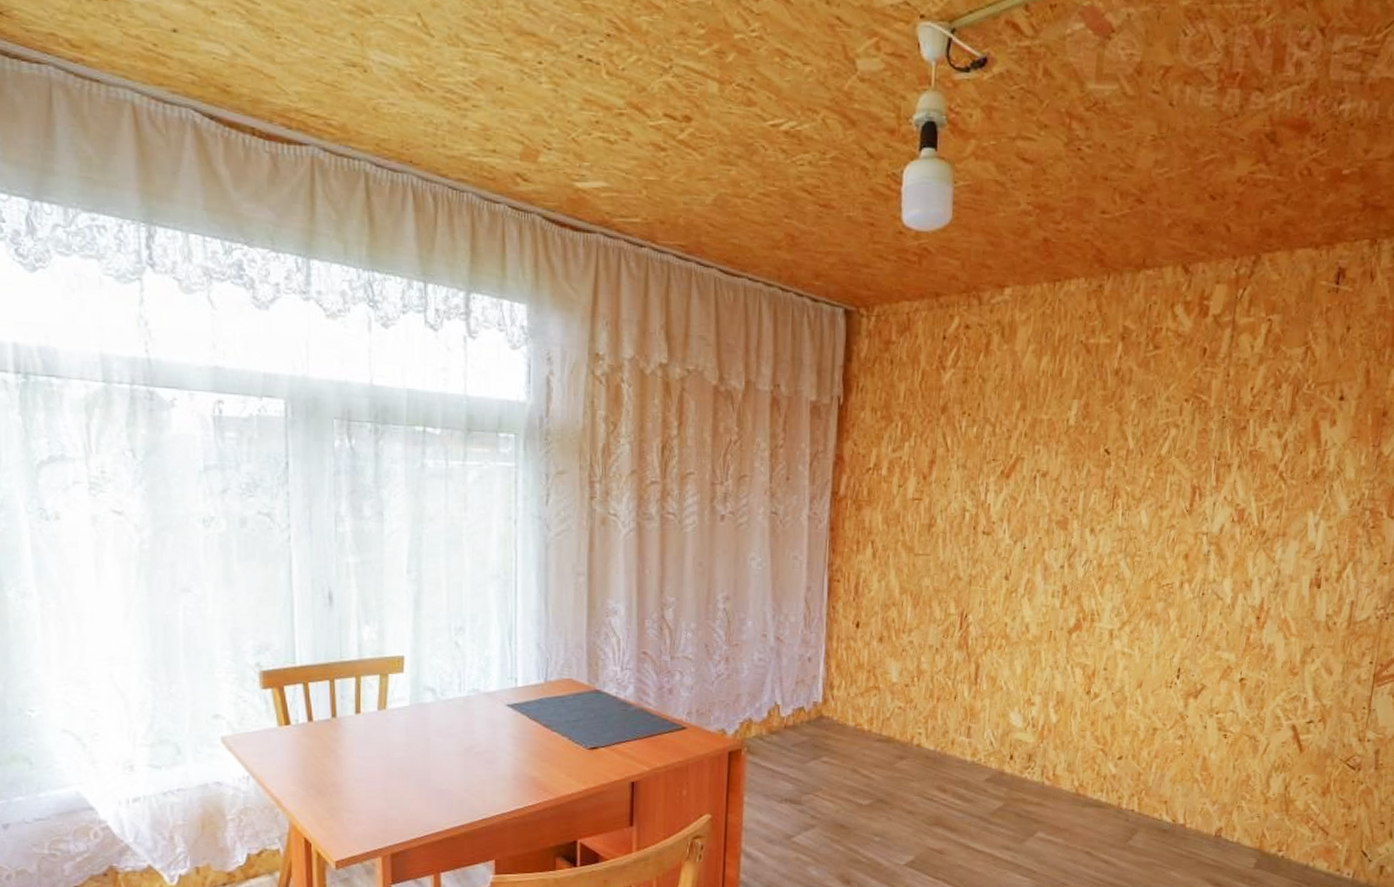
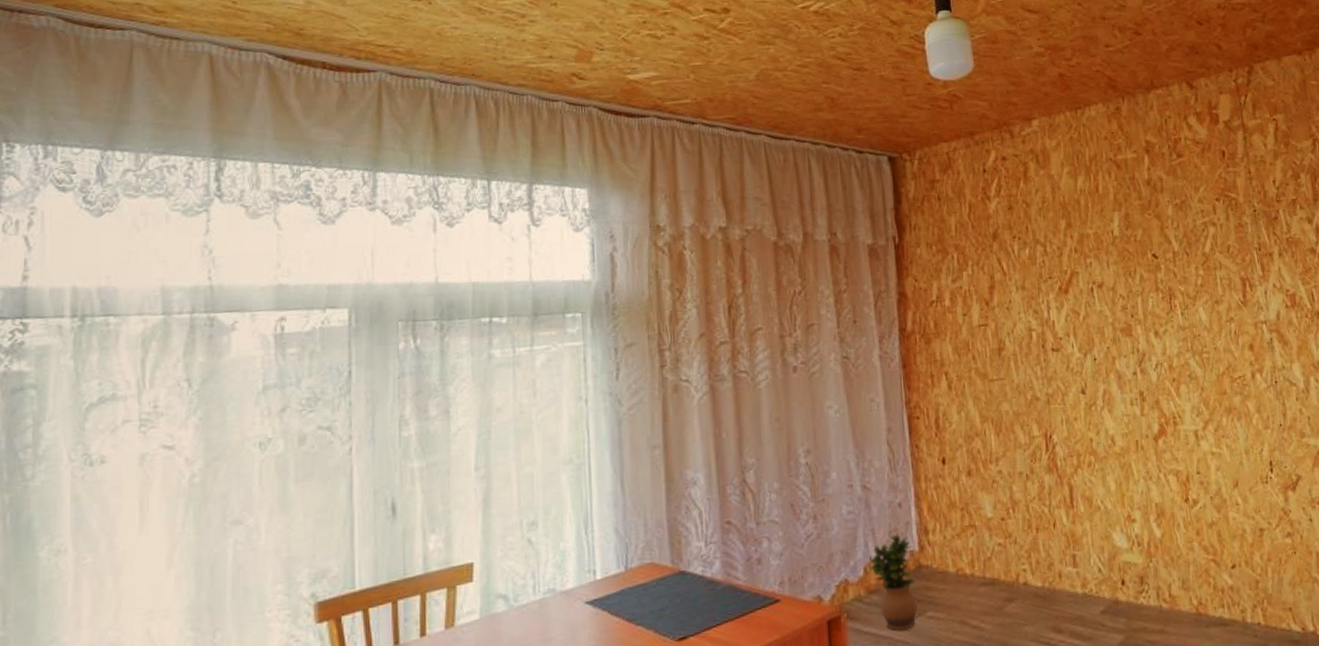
potted plant: none [773,685,817,770] -> present [869,533,918,631]

